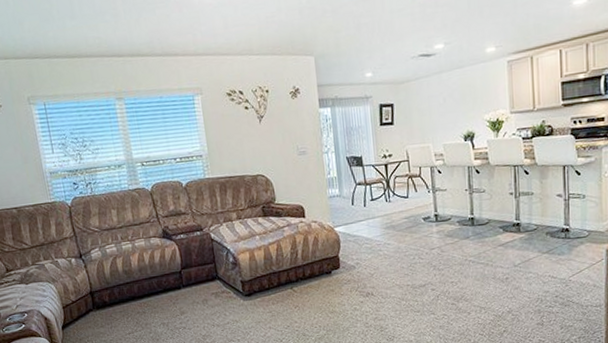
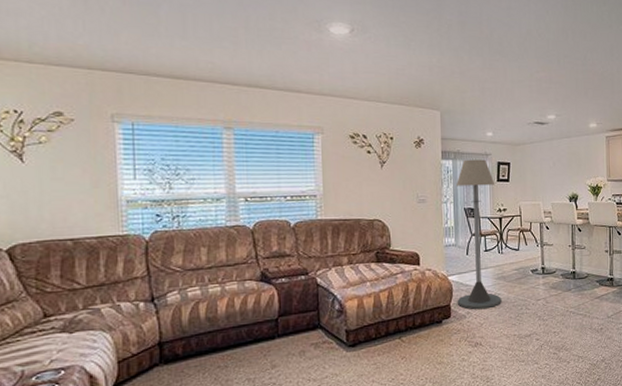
floor lamp: none [337,103,392,260] -> present [457,159,502,310]

